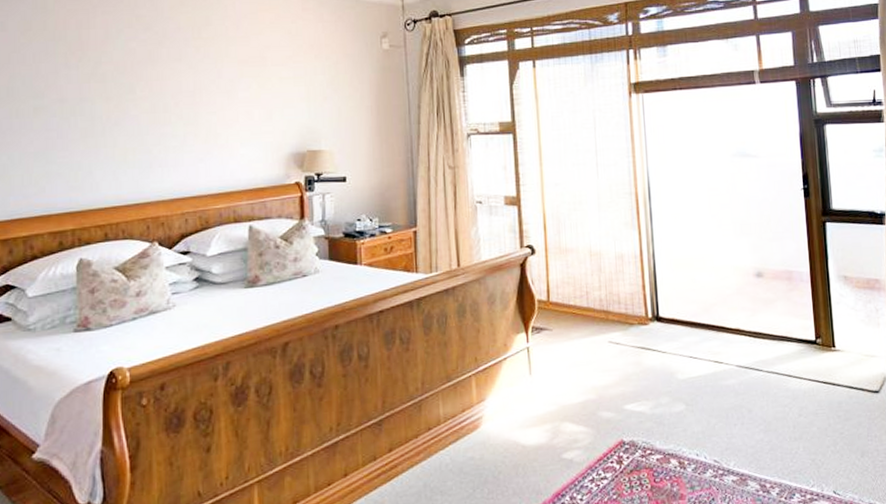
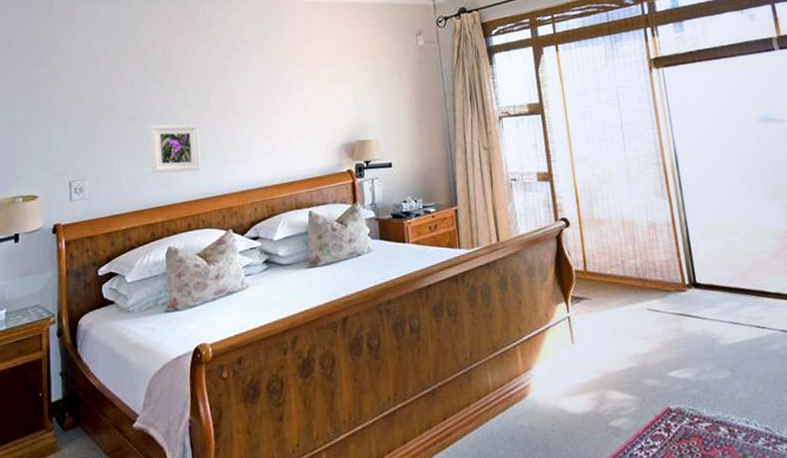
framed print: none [59,117,121,174] -> present [150,124,200,173]

